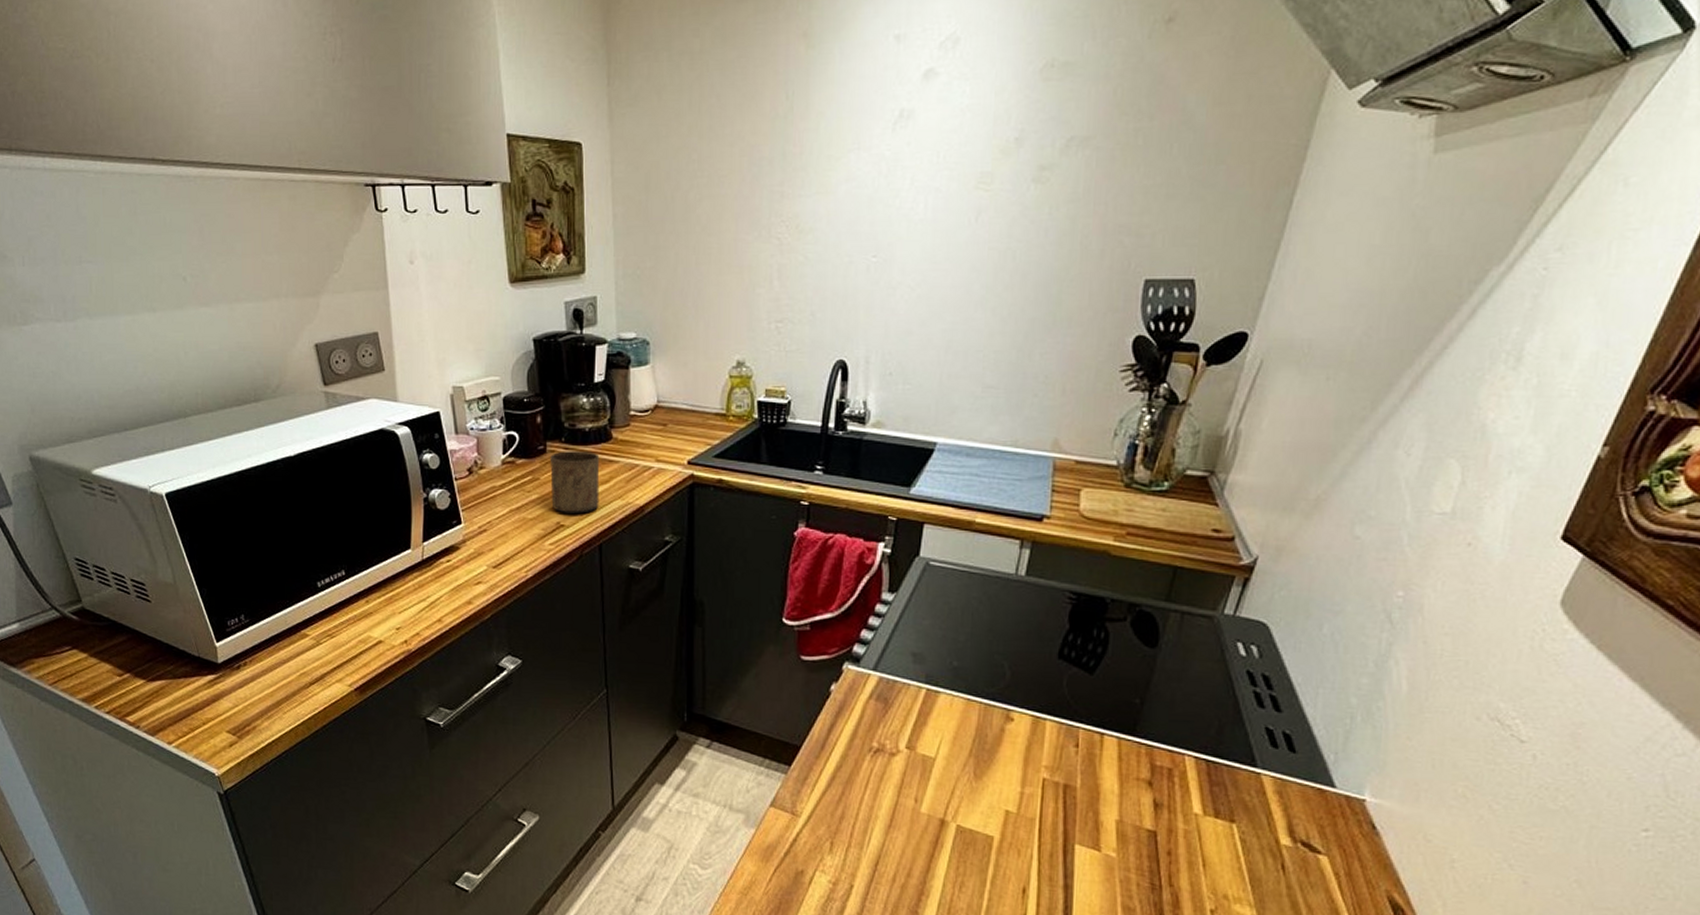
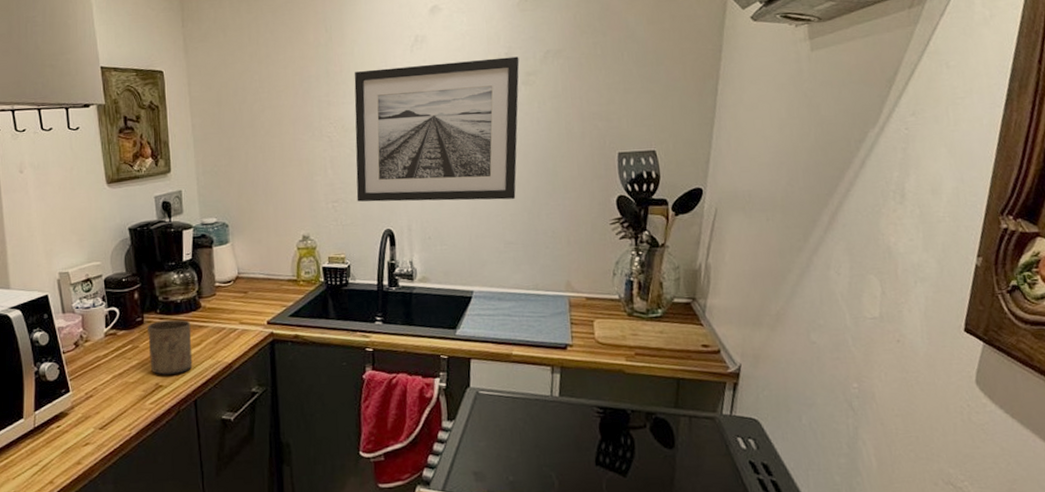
wall art: none [806,143,1033,332] -> present [354,56,520,202]

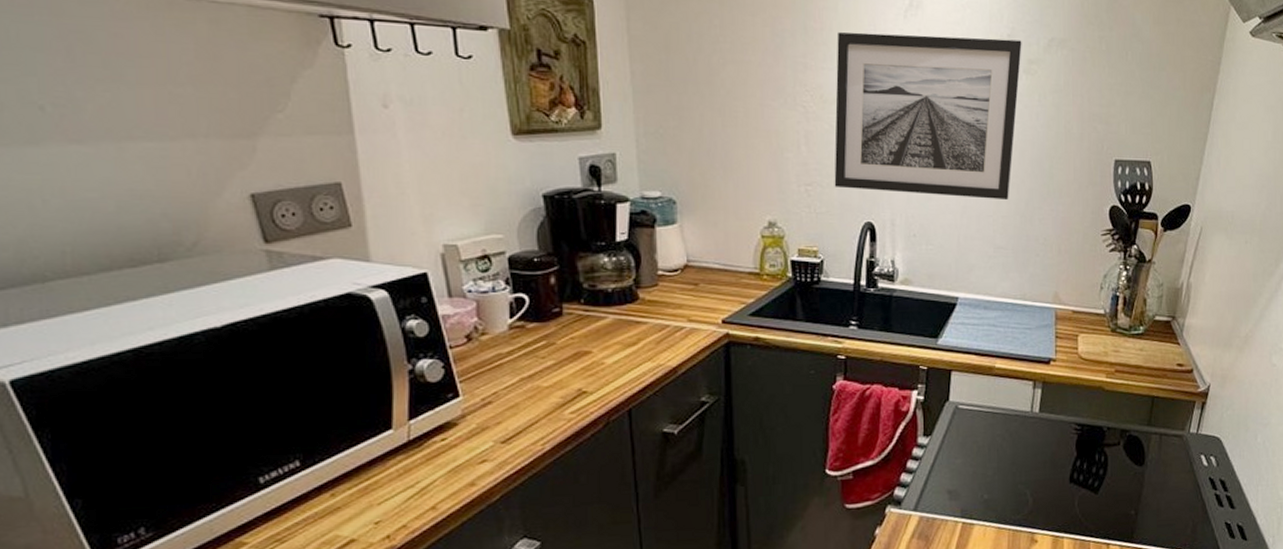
cup: present [148,319,193,375] -> none [568,313,627,379]

